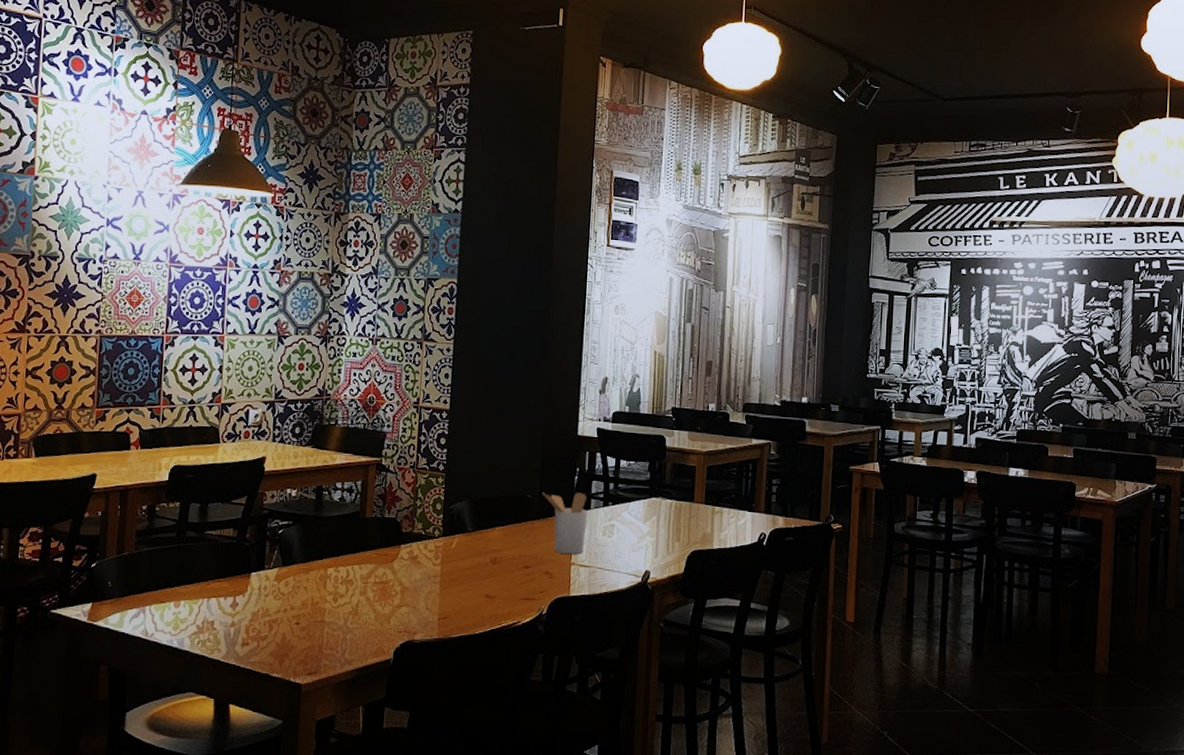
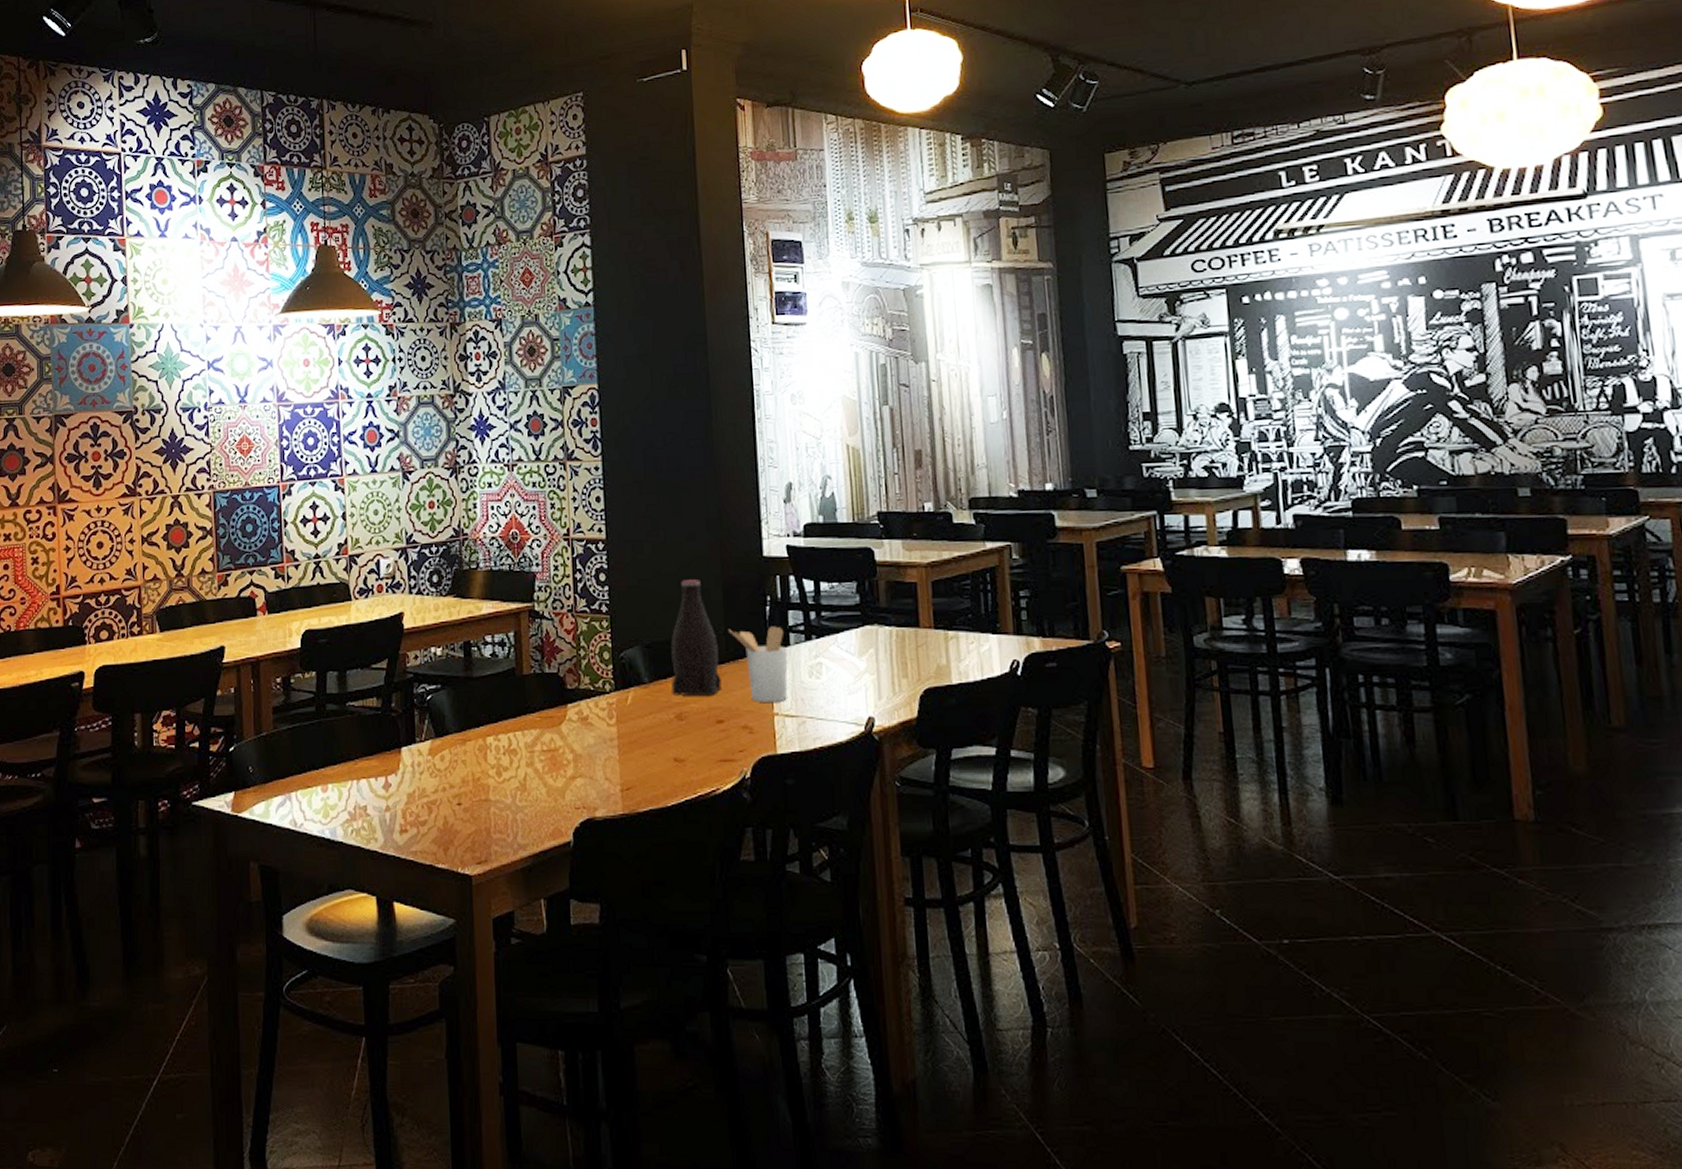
bottle: none [490,449,533,546] -> present [671,580,722,697]

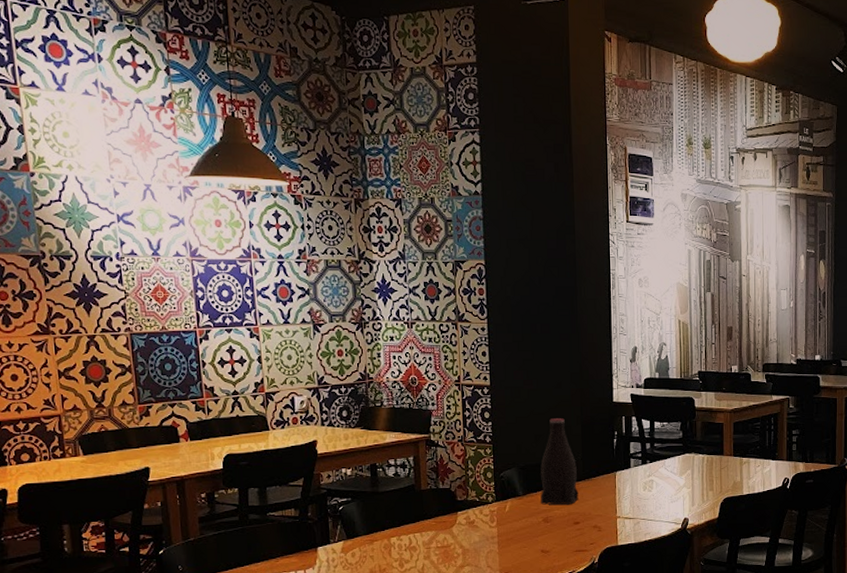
utensil holder: present [729,626,788,702] -> none [585,454,628,509]

